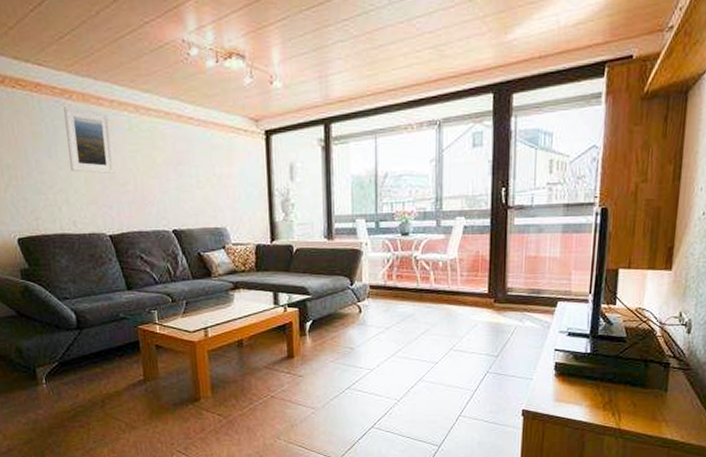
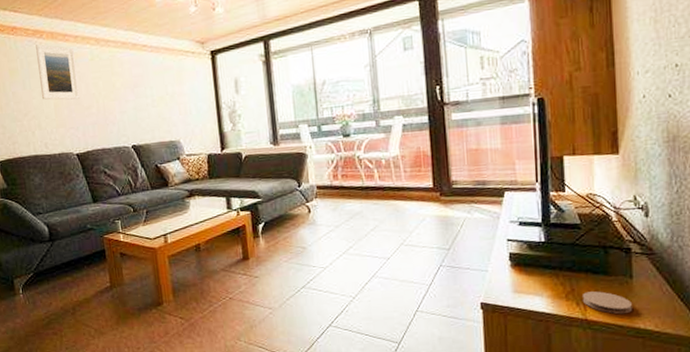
coaster: none [618,403,663,425] -> present [581,291,632,315]

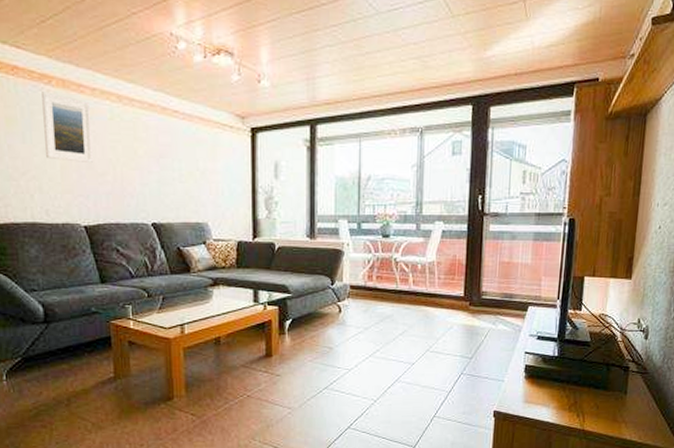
coaster: present [581,291,632,315] -> none [582,405,623,426]

